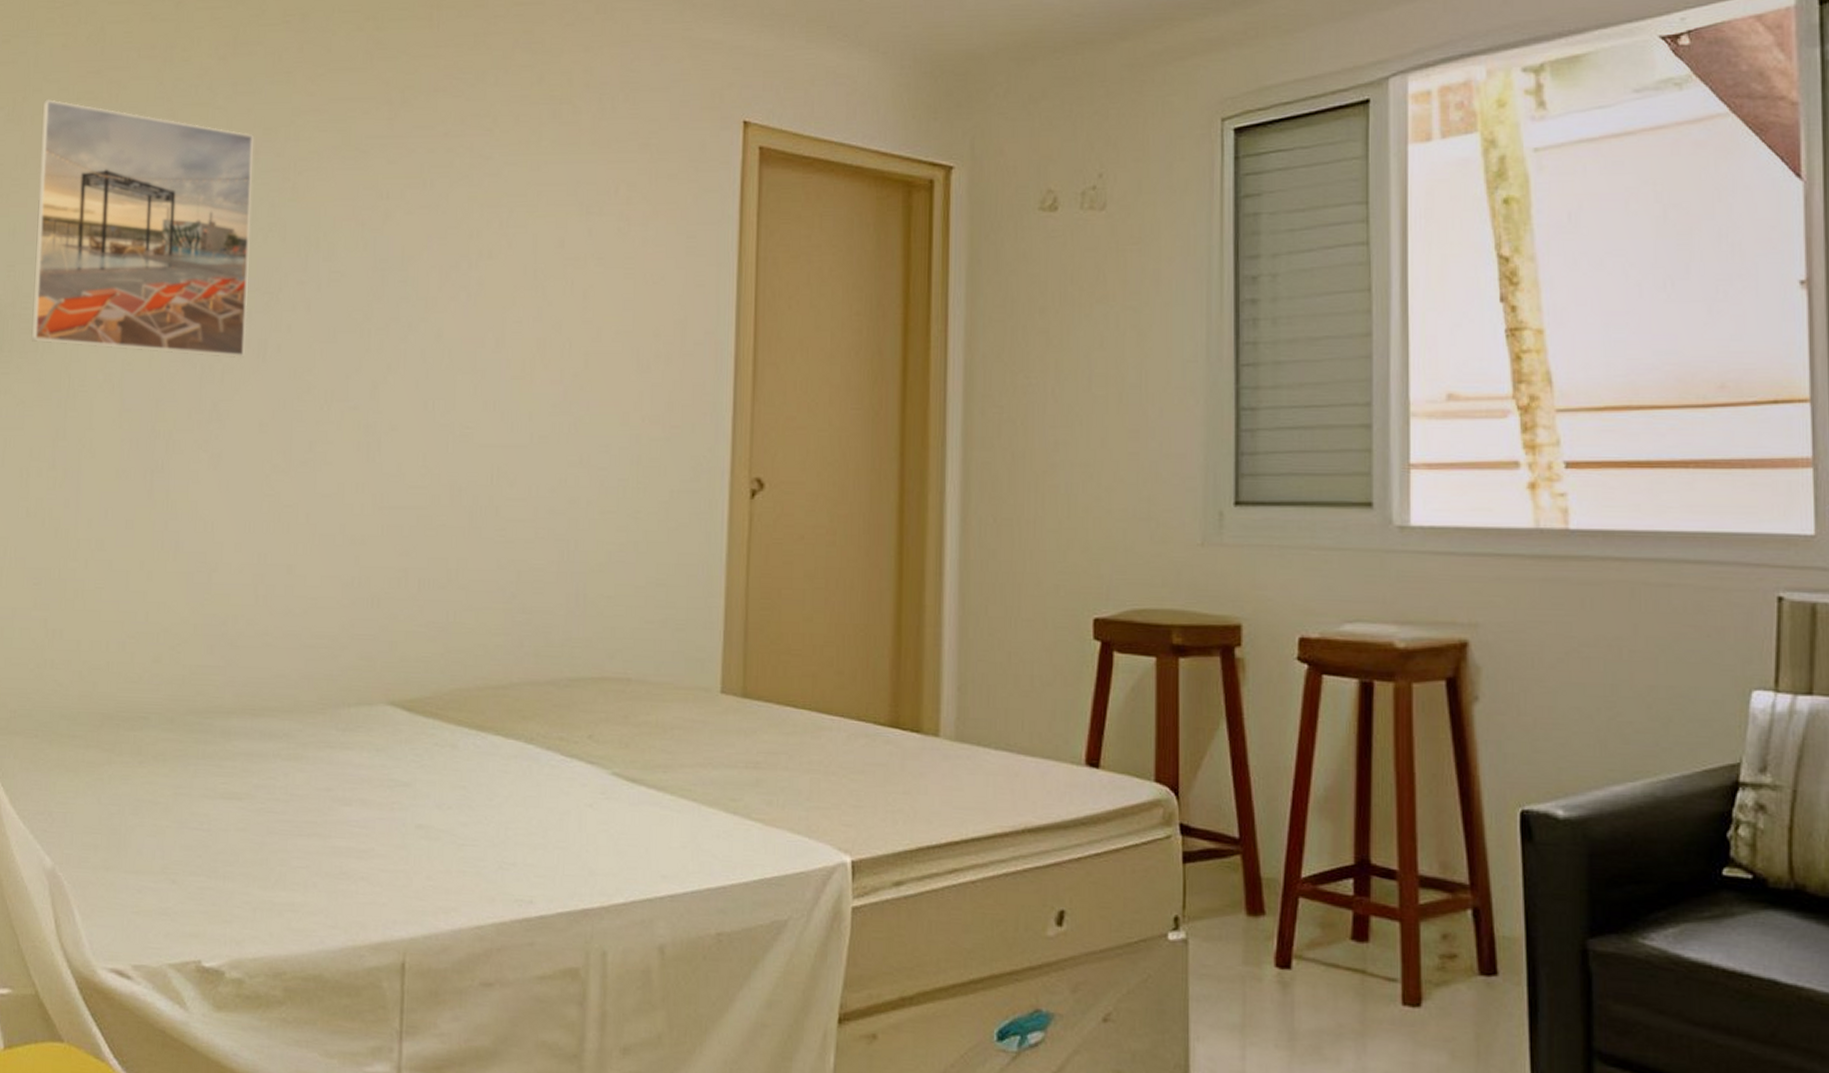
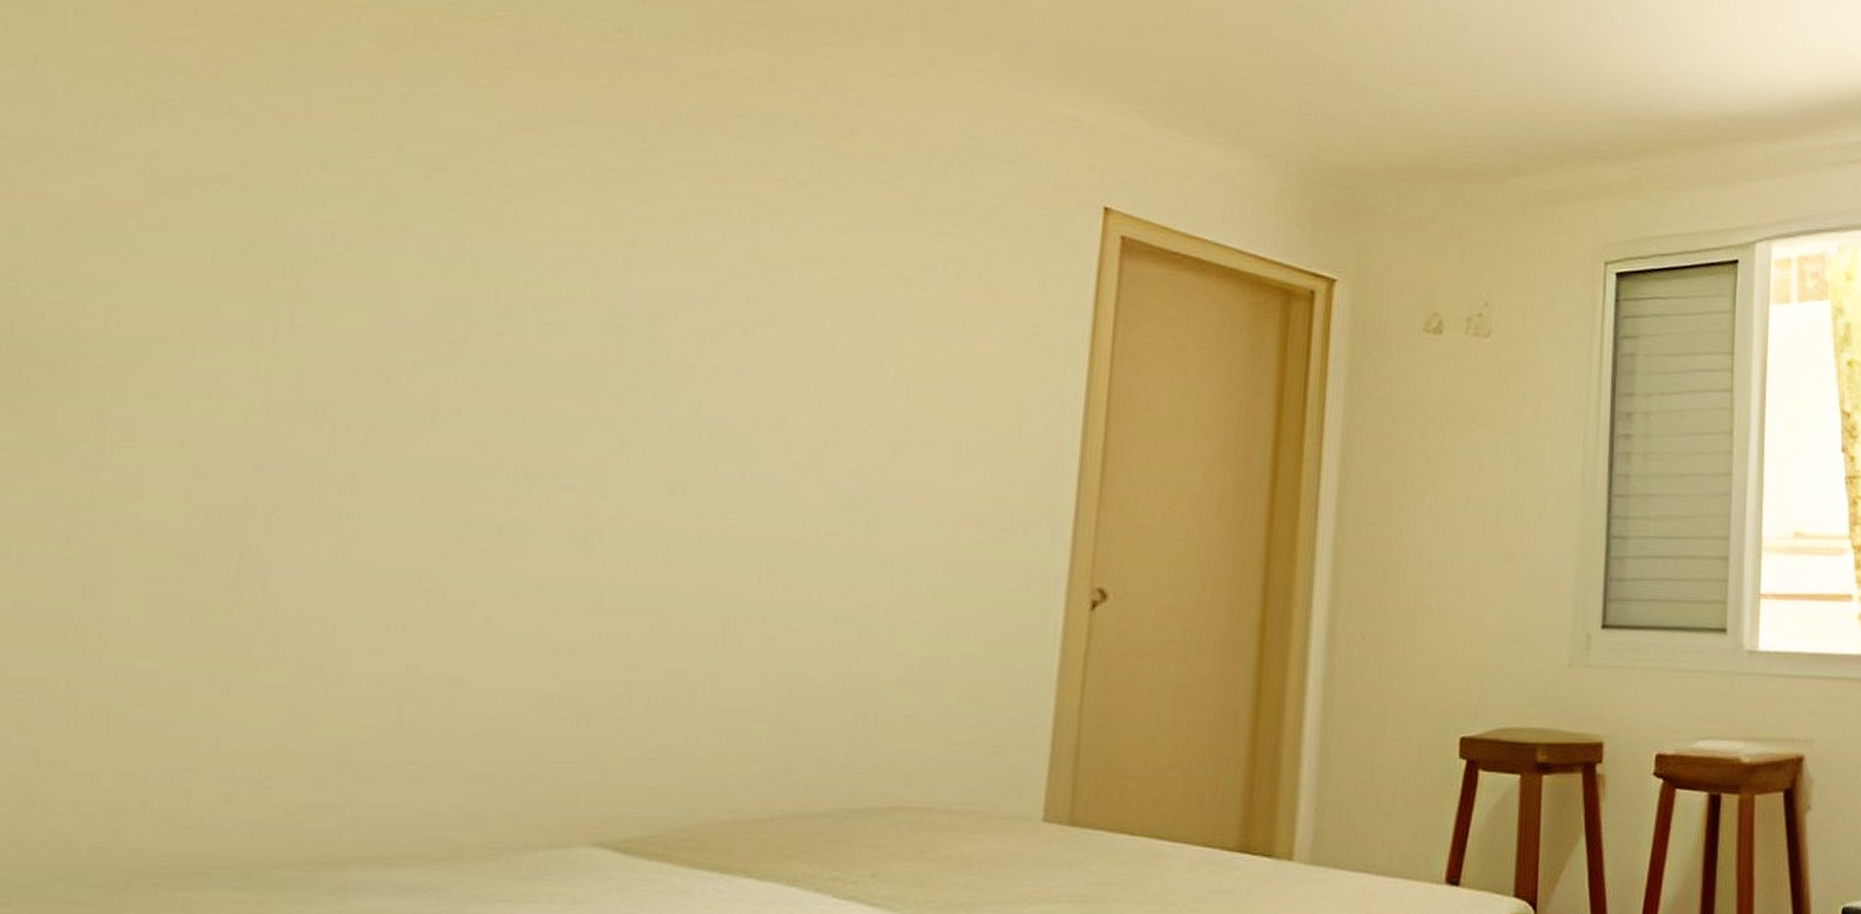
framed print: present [31,99,254,359] -> none [42,63,437,420]

